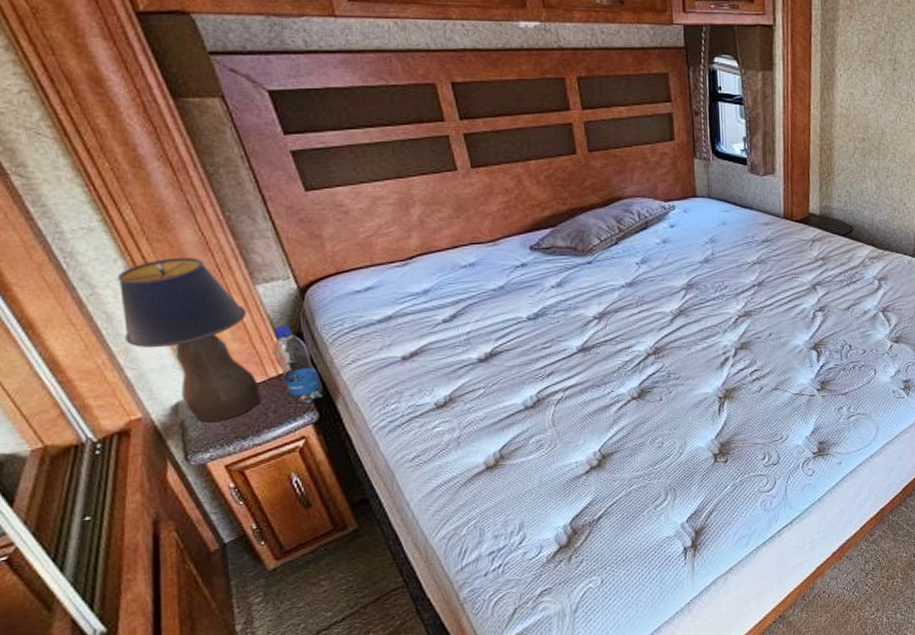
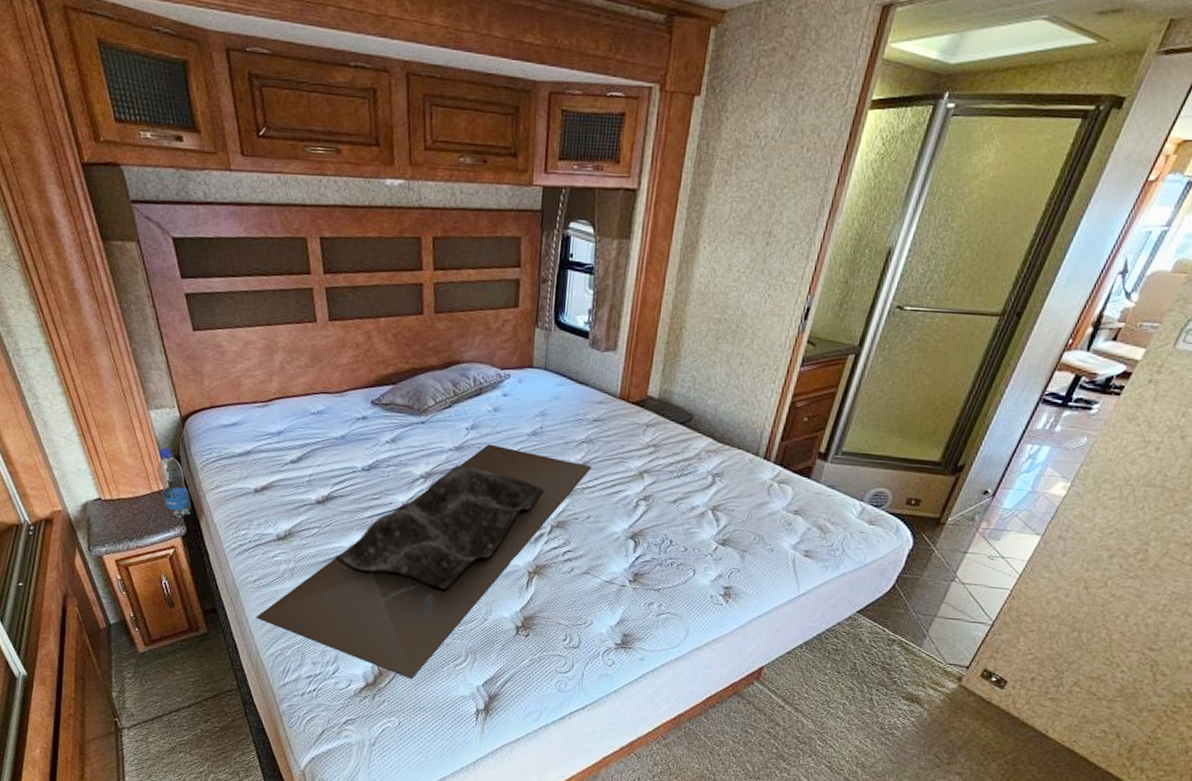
table lamp: present [117,256,261,423] -> none [53,379,145,523]
throw blanket: none [418,276,767,531] -> present [256,444,592,679]

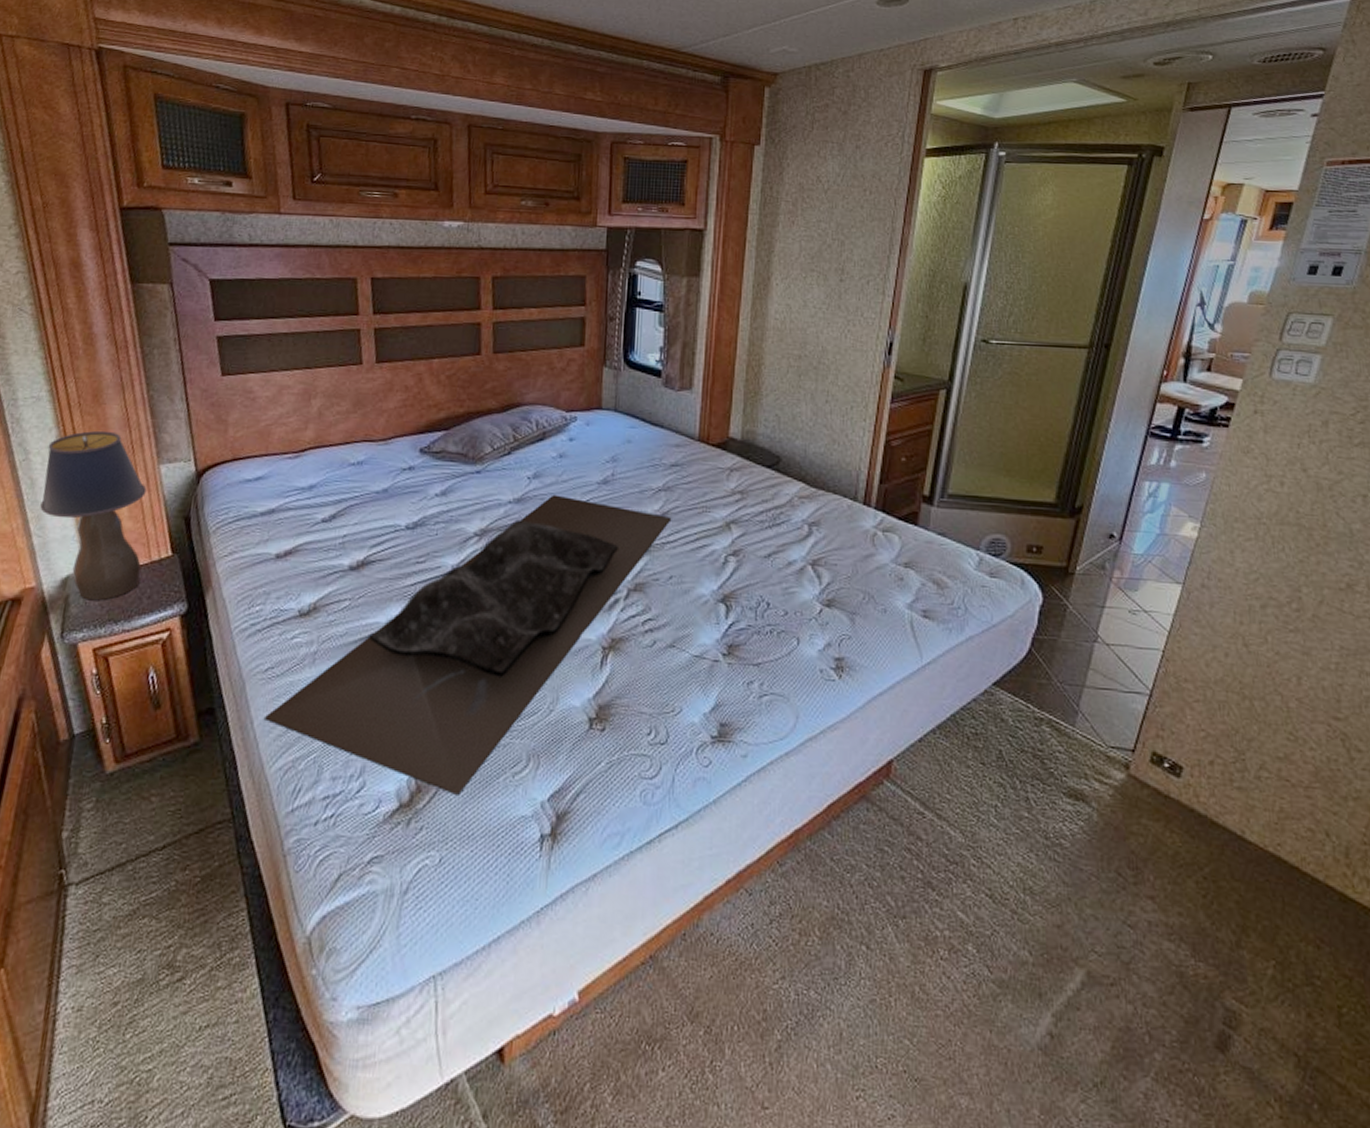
table lamp: none [53,379,145,523] -> present [40,430,147,601]
bottle: present [157,447,192,519] -> none [160,507,198,593]

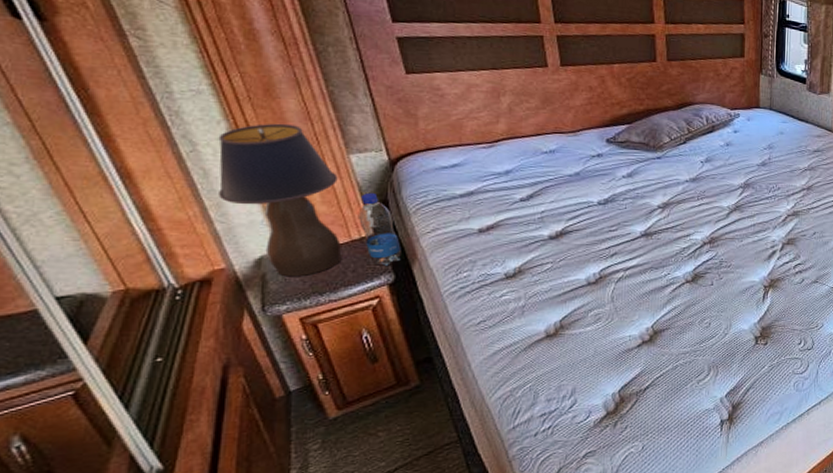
bottle: none [160,507,198,593] -> present [359,192,403,266]
throw blanket: present [263,494,672,795] -> none [480,174,815,401]

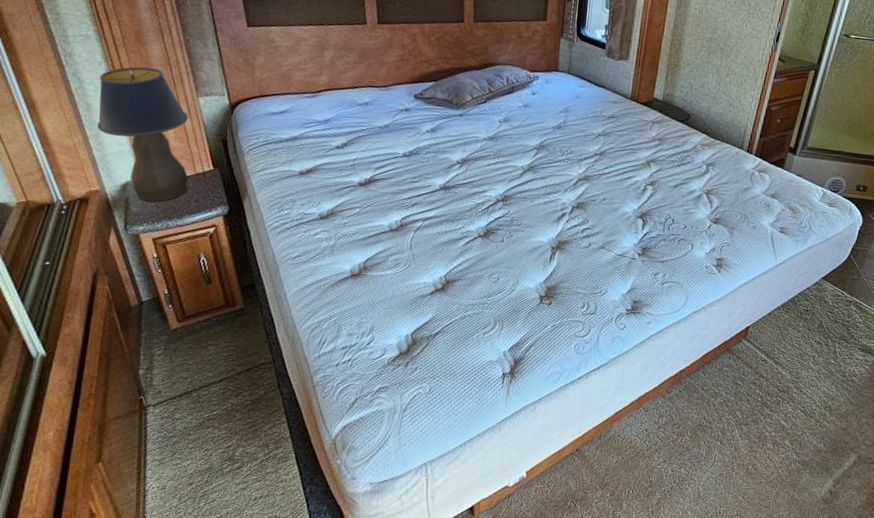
bottle: present [359,192,403,266] -> none [203,132,236,199]

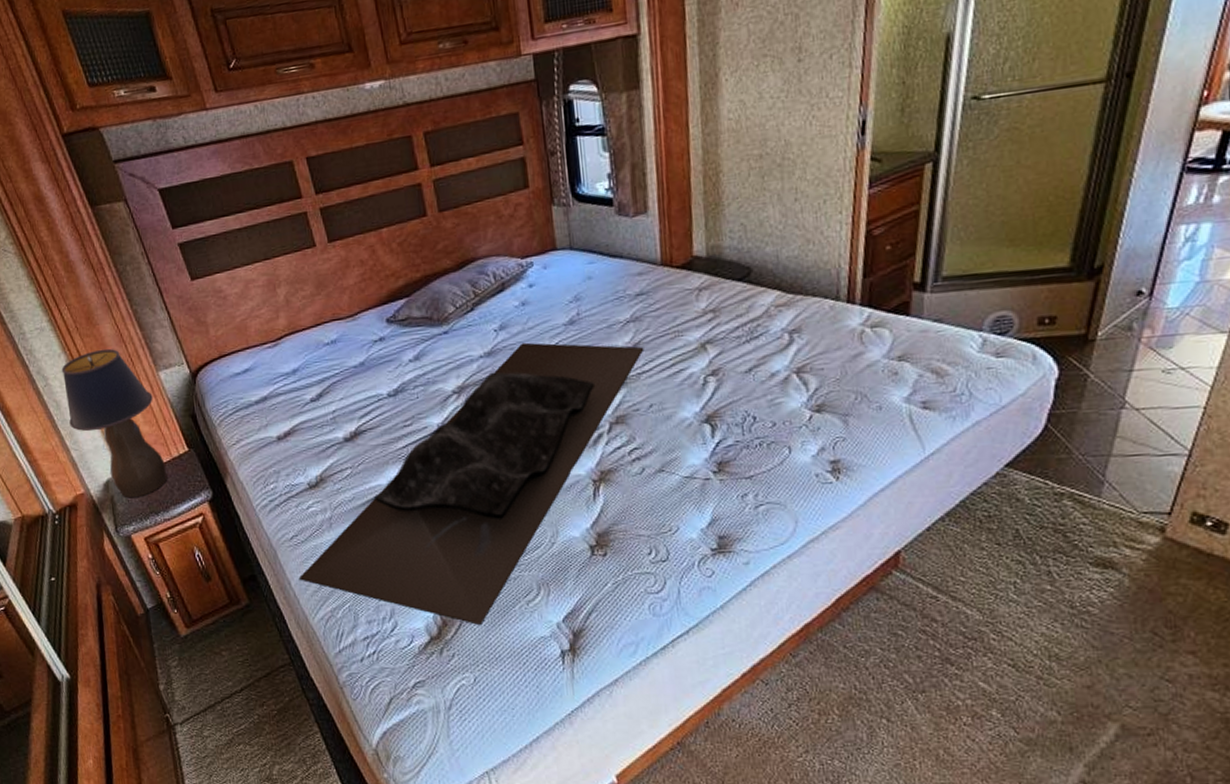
throw blanket: none [294,135,607,347] -> present [298,342,644,625]

